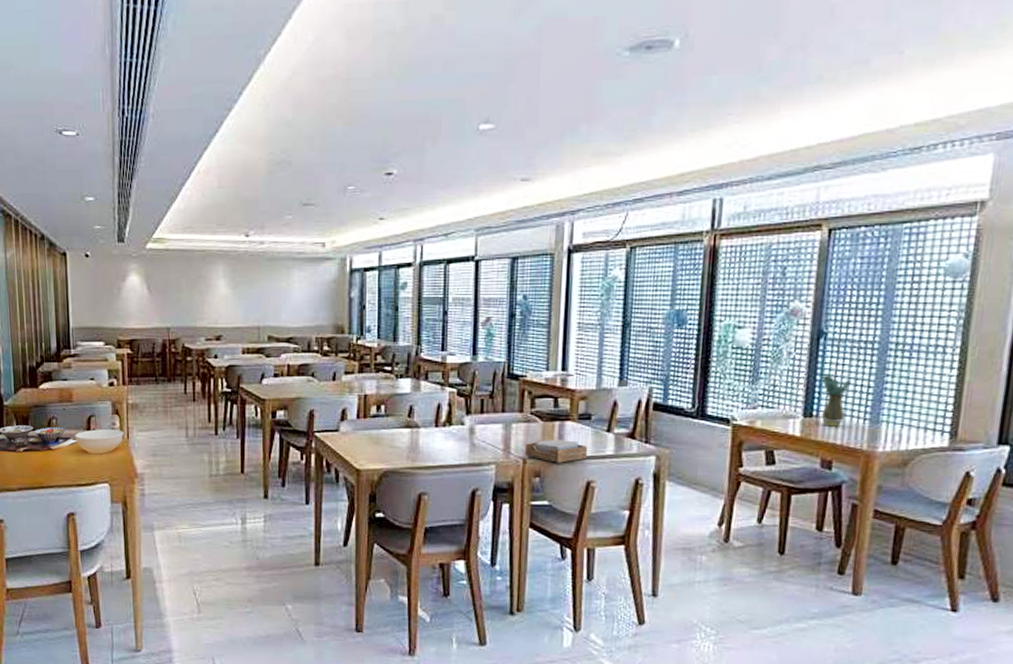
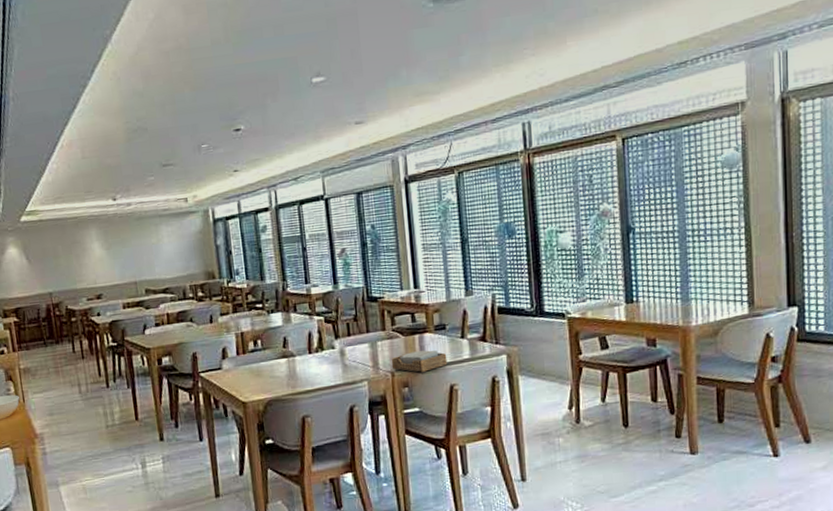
vase: present [820,373,852,427] -> none [635,262,661,309]

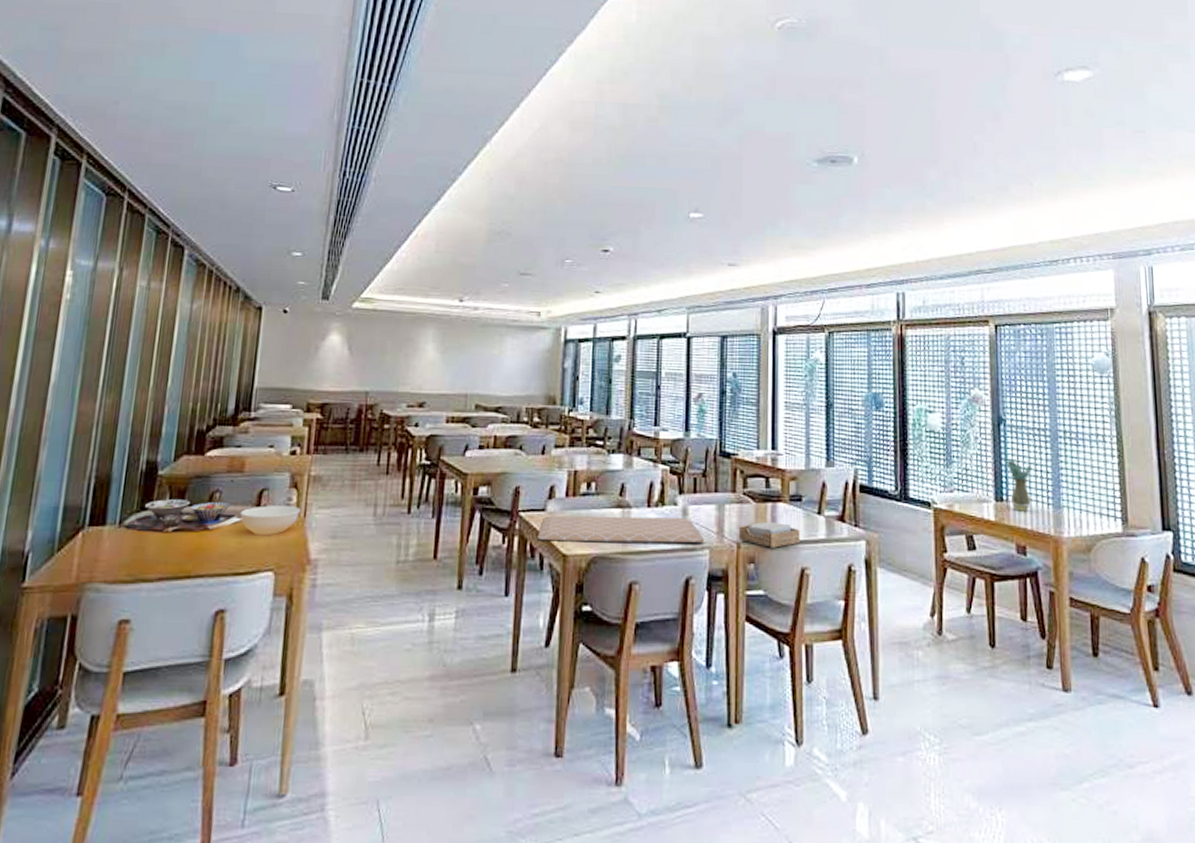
placemat: none [218,358,363,394] -> present [537,515,705,544]
vase: none [635,262,661,309] -> present [1005,458,1032,511]

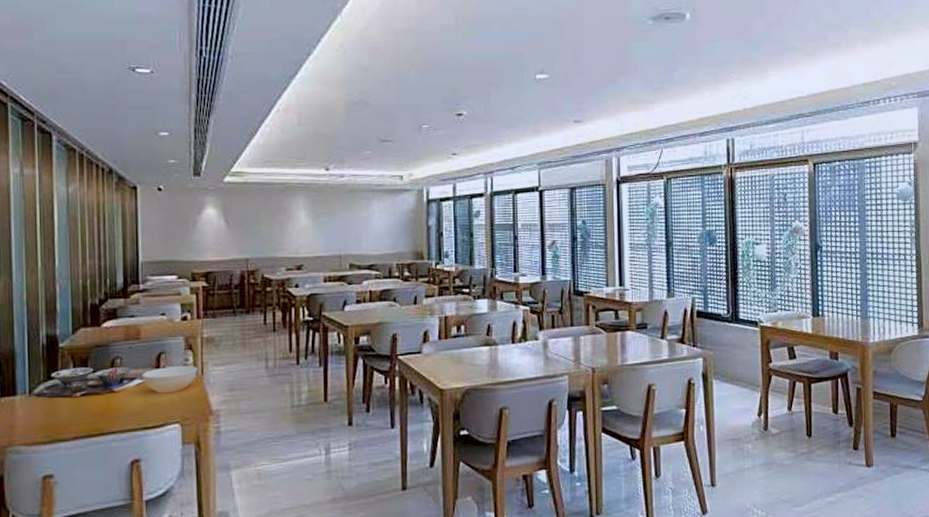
placemat: present [537,515,705,544] -> none [416,350,564,379]
napkin holder: present [738,522,800,548] -> none [592,348,647,370]
vase: present [1005,458,1032,511] -> none [821,279,844,324]

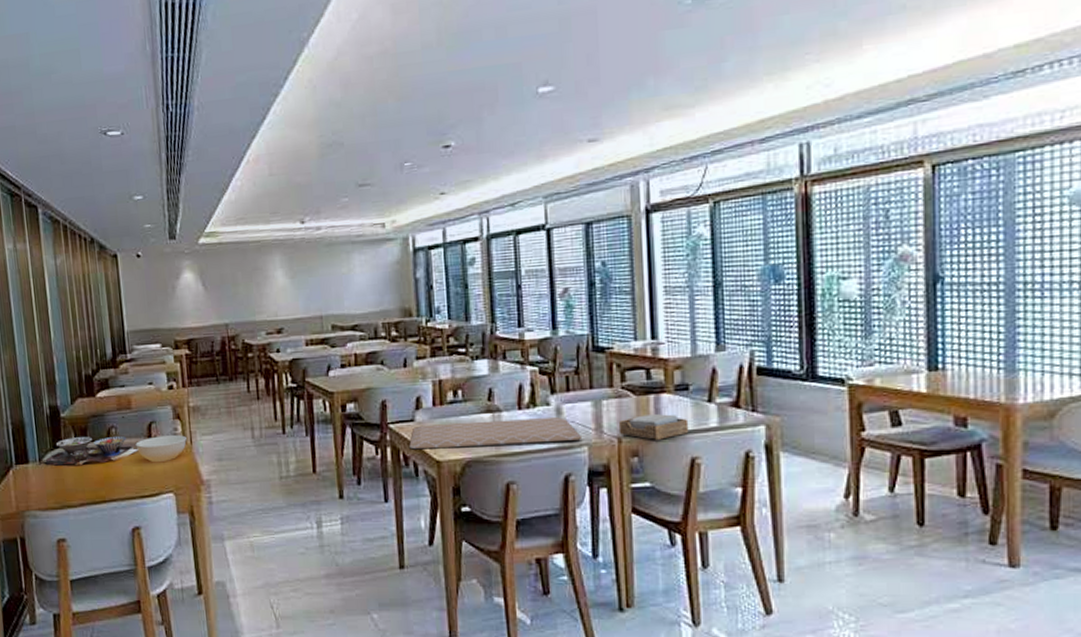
placemat: none [416,350,564,379] -> present [409,417,583,450]
napkin holder: none [592,348,647,370] -> present [618,414,689,440]

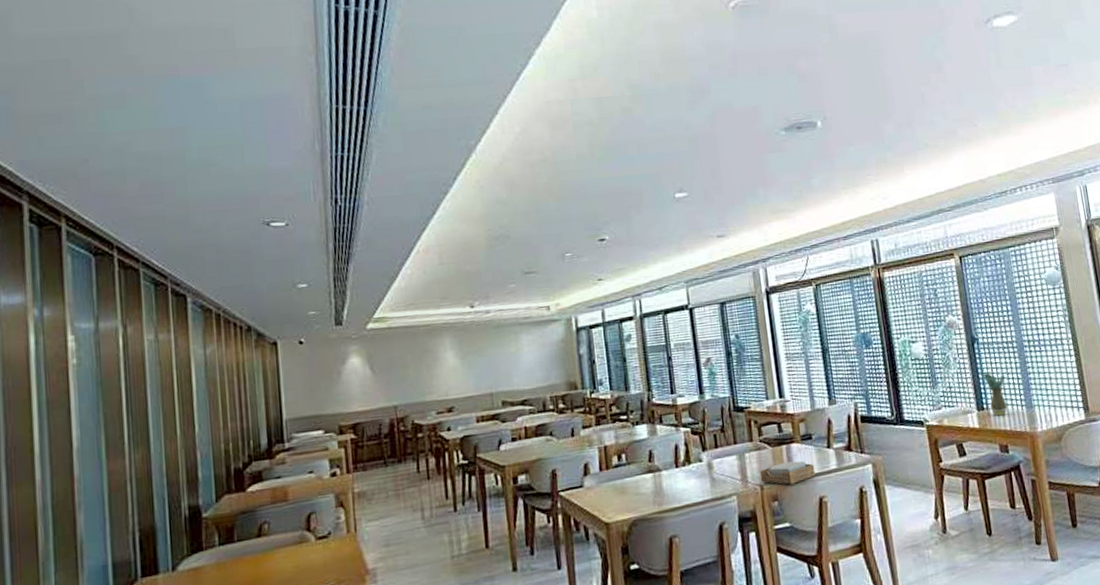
food tray: present [36,416,139,466] -> none [168,510,295,575]
bowl: present [135,435,187,463] -> none [291,523,351,557]
placemat: present [409,417,583,450] -> none [579,471,732,515]
vase: none [942,320,979,380] -> present [982,371,1008,416]

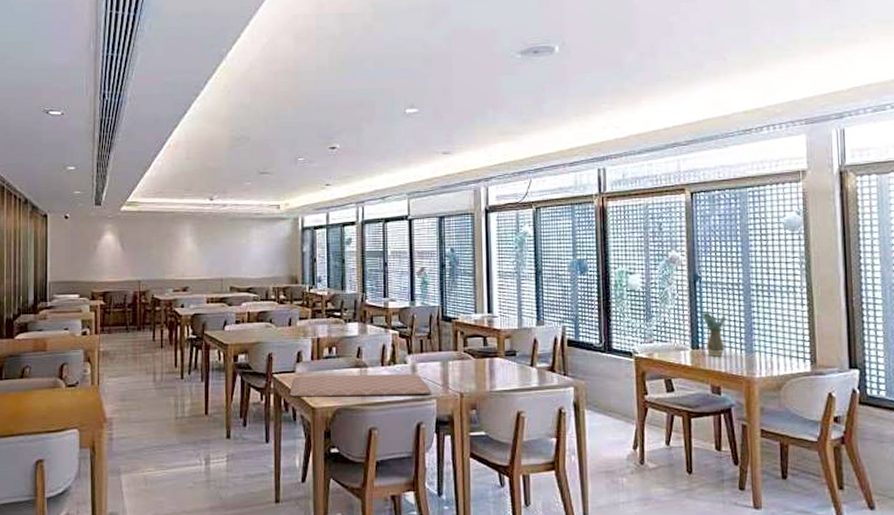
placemat: none [579,471,732,515] -> present [290,374,432,397]
napkin holder: present [759,461,816,485] -> none [461,375,516,396]

